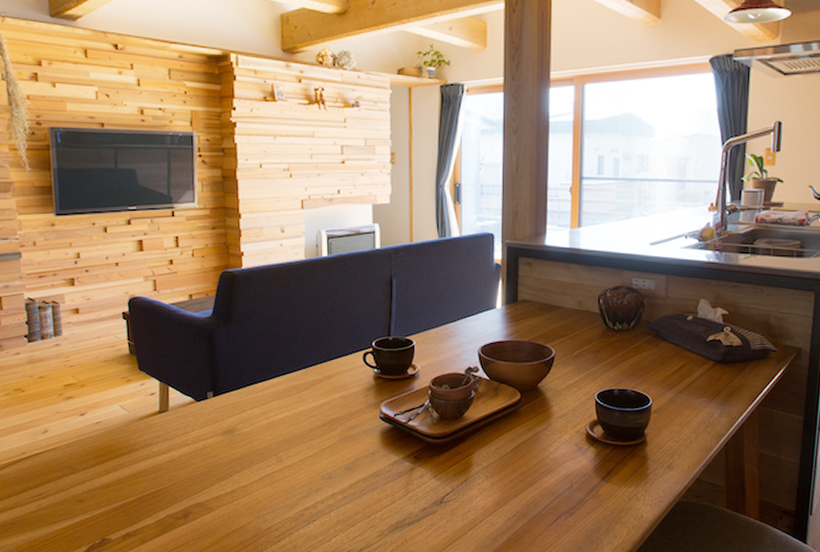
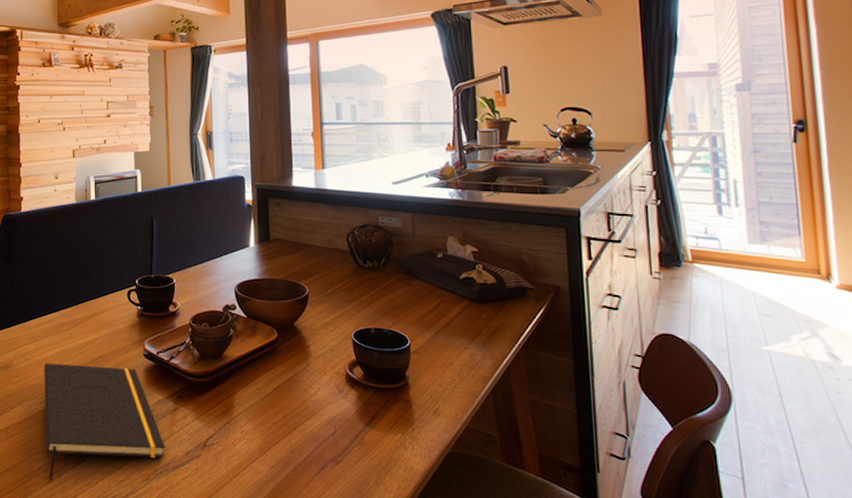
notepad: none [272,427,401,540] -> present [44,363,166,481]

